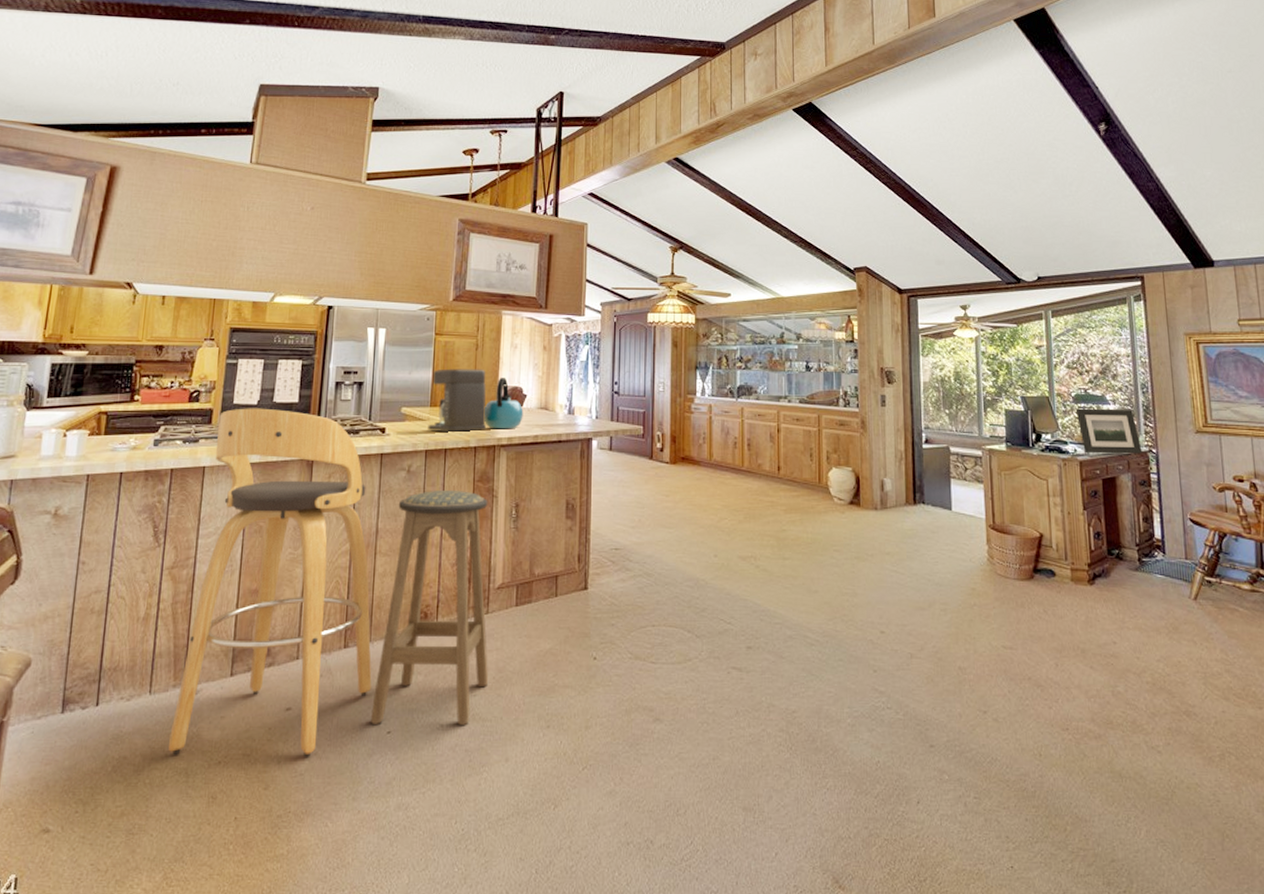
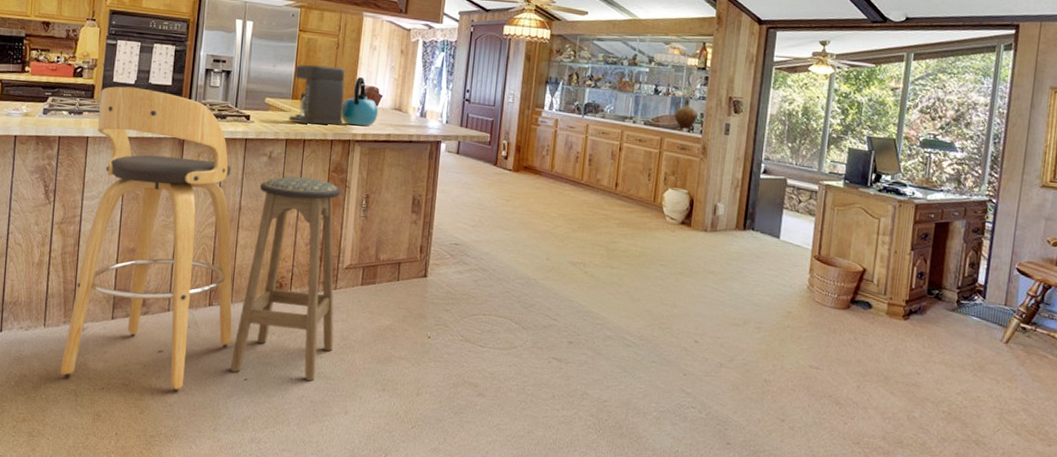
ceramic jug: none [829,373,853,405] -> present [674,99,699,130]
picture frame: present [1075,408,1143,454] -> none [921,153,982,203]

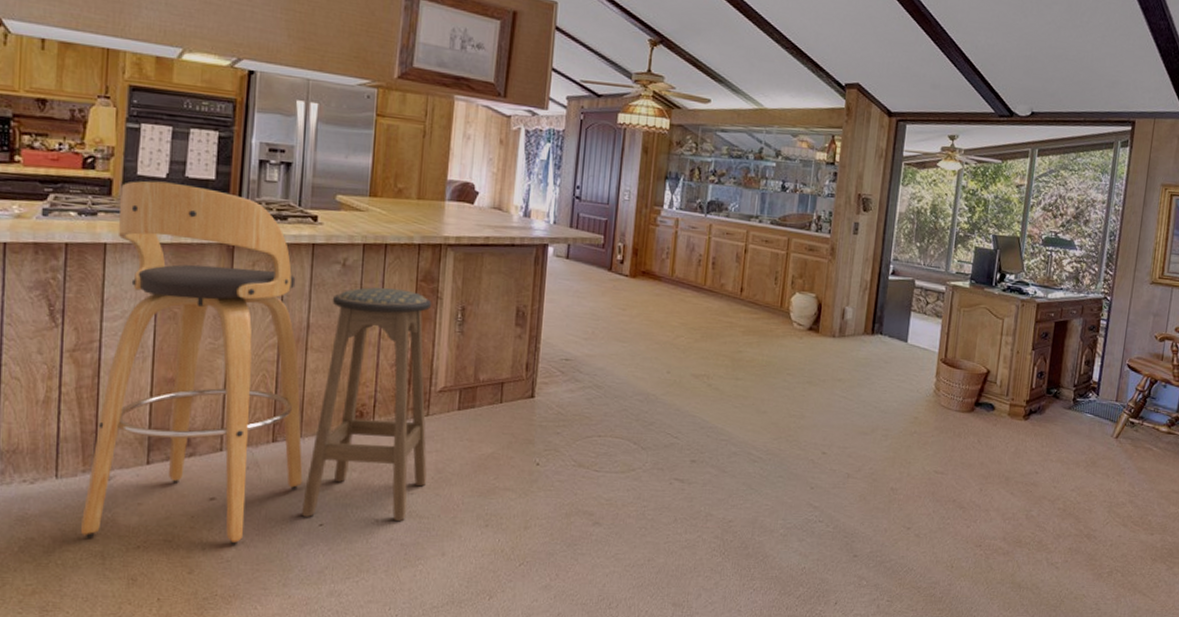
coffee maker: present [289,64,346,126] -> none [366,155,434,227]
kettle: present [341,77,378,127] -> none [431,171,475,228]
ceramic jug: present [674,99,699,130] -> none [802,196,827,230]

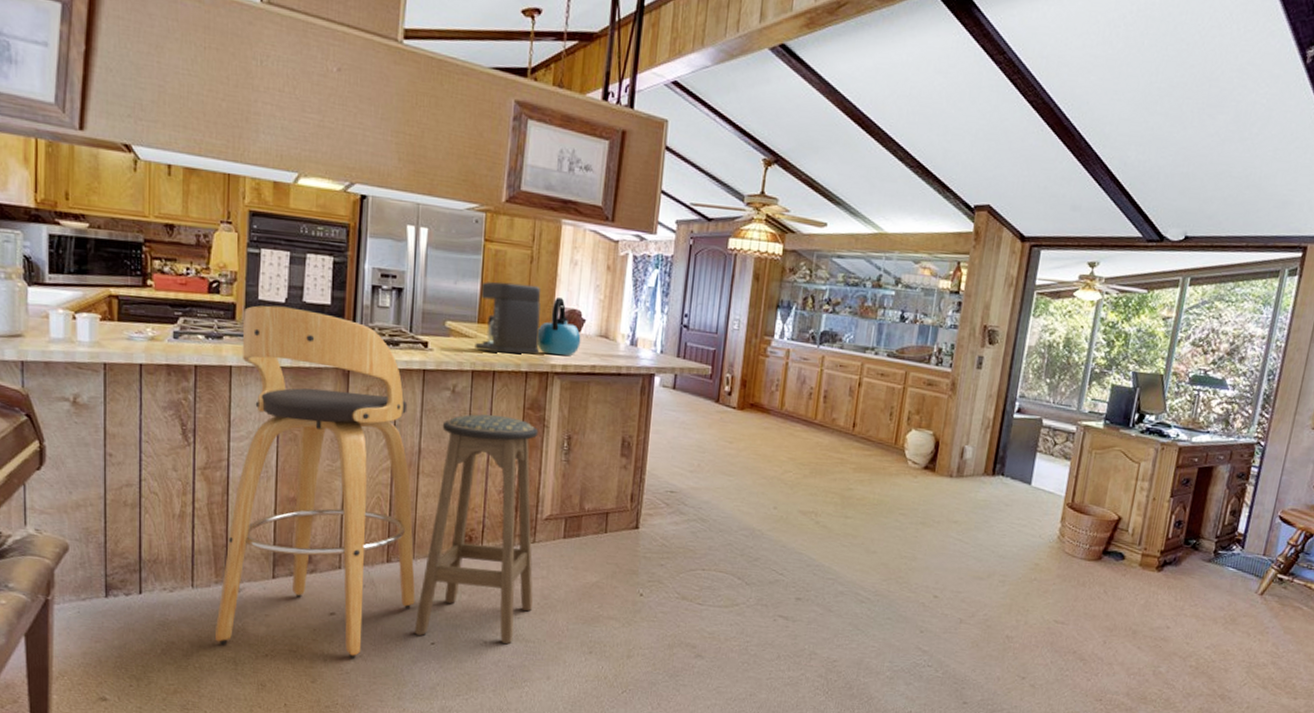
coffee maker: none [366,155,434,227] -> present [475,281,541,355]
kettle: none [431,171,475,228] -> present [538,297,581,356]

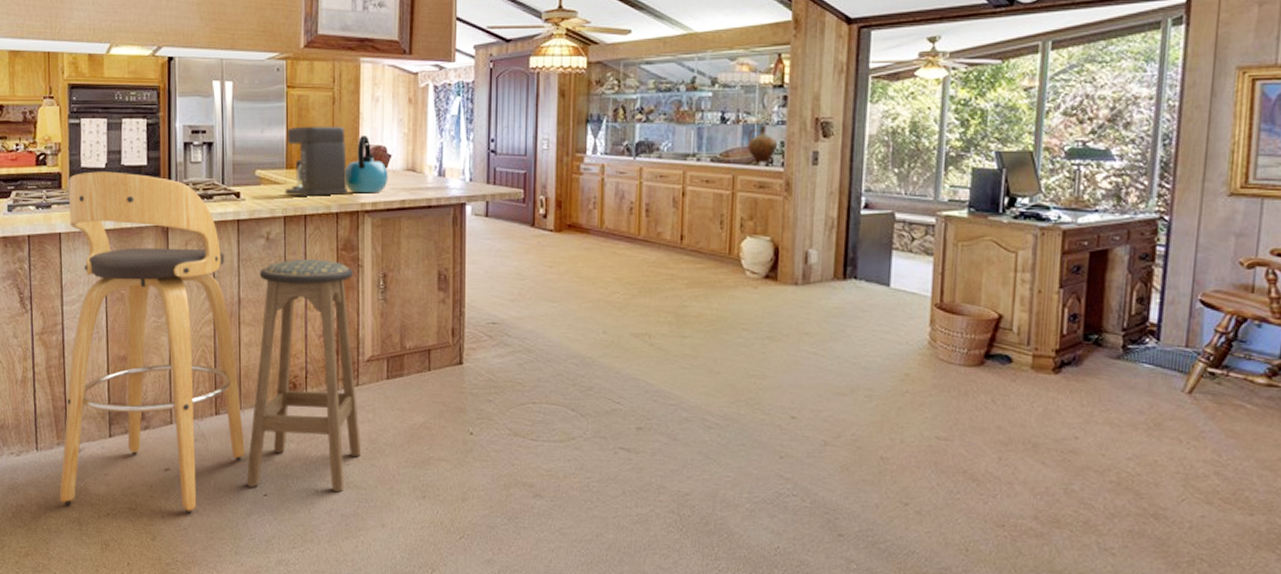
ceramic jug: none [921,327,949,363] -> present [748,125,778,164]

